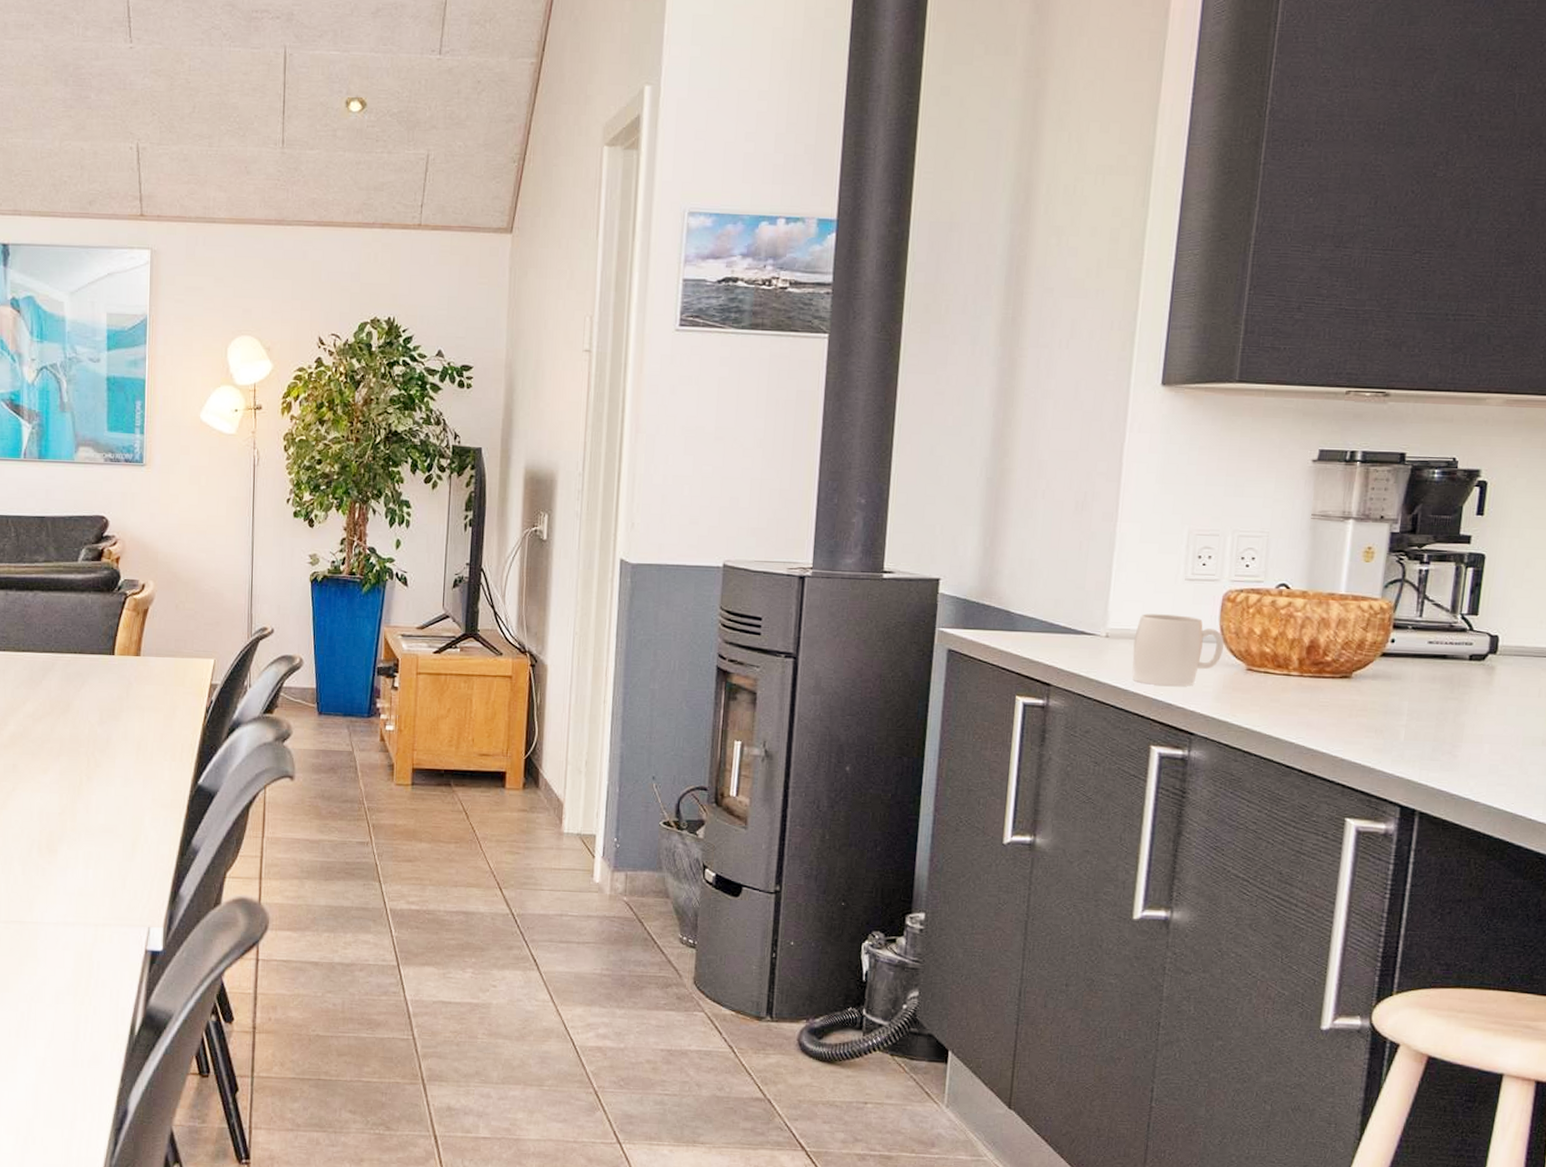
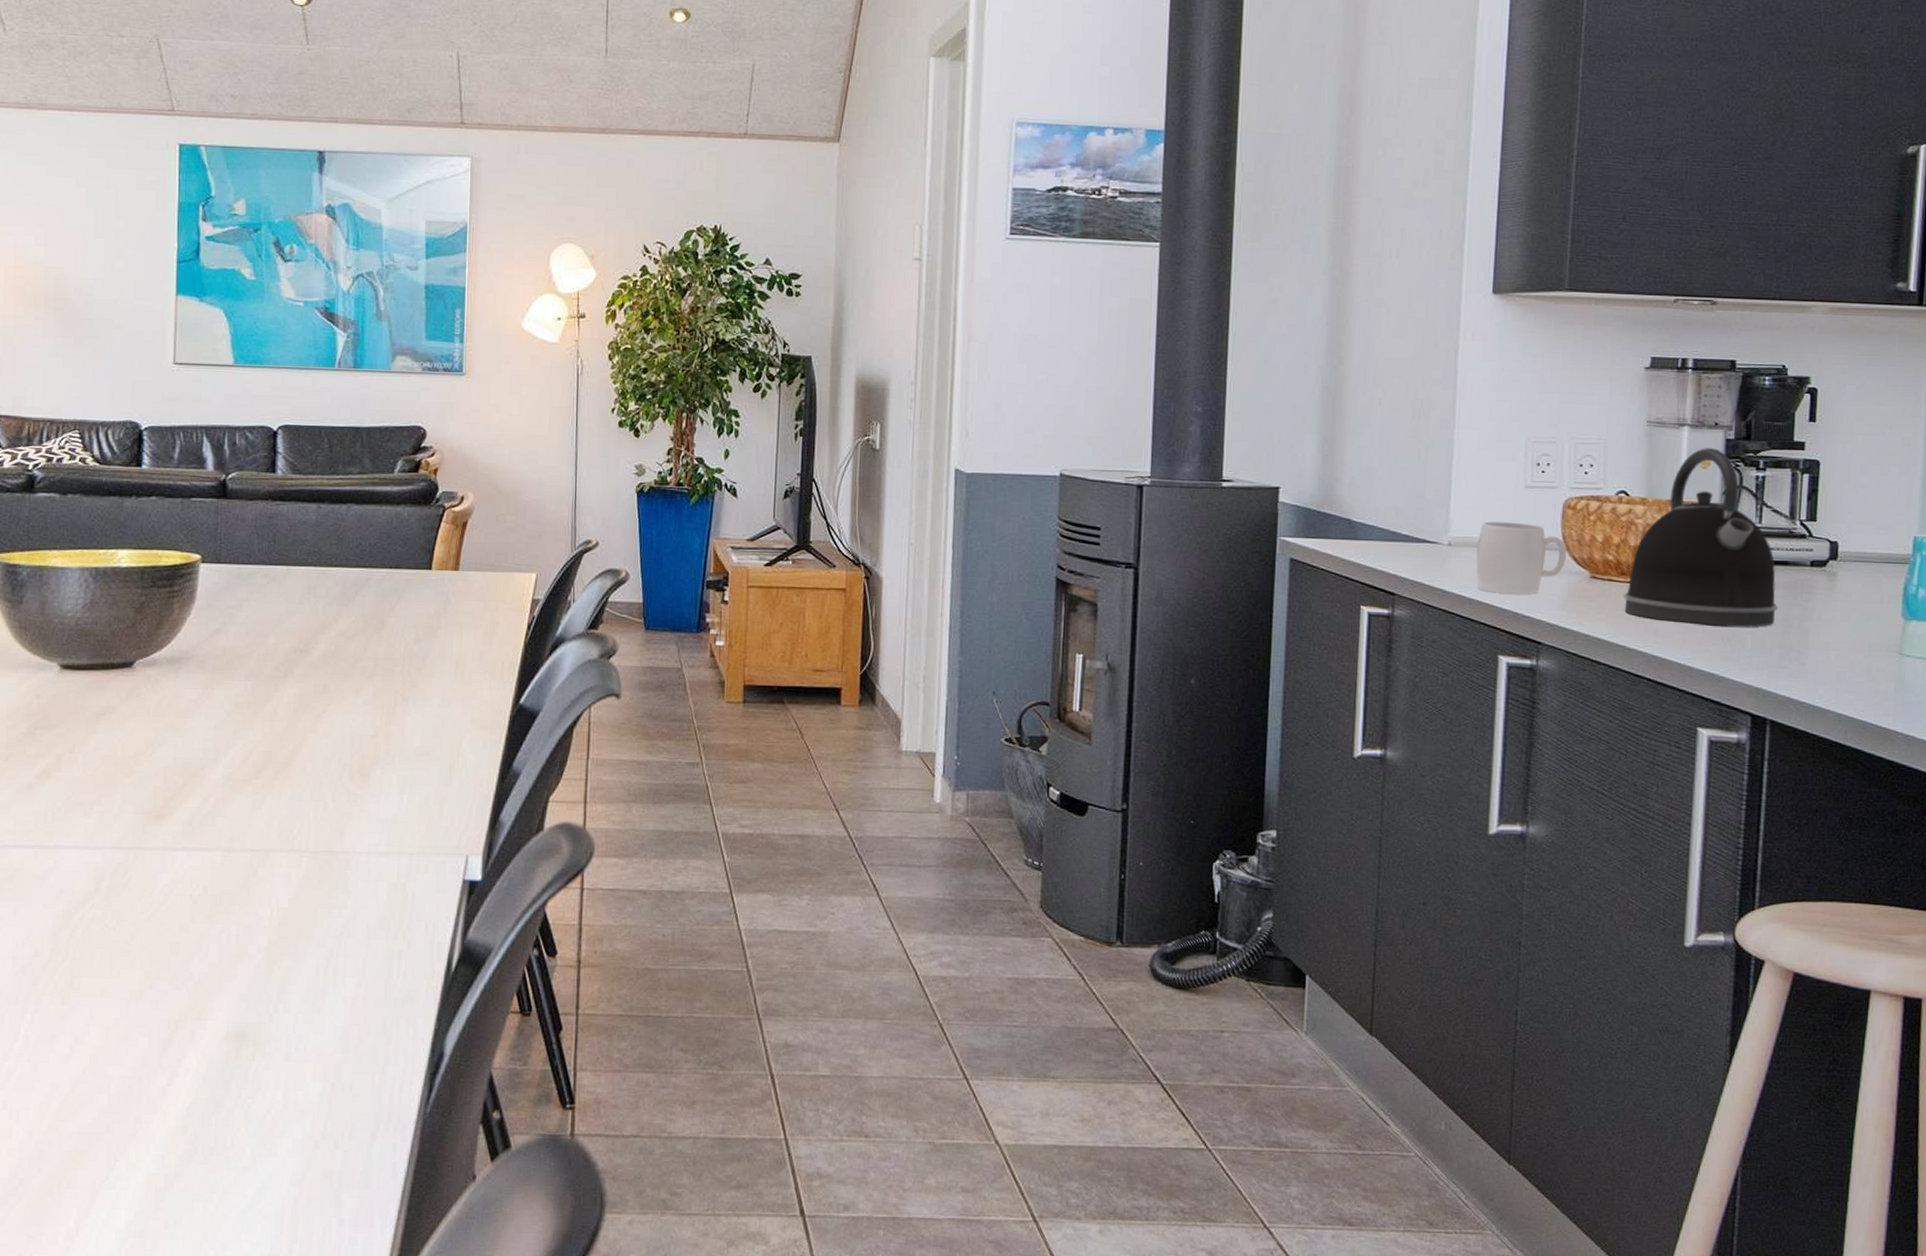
kettle: none [1278,541,1435,720] -> present [1623,448,1779,627]

